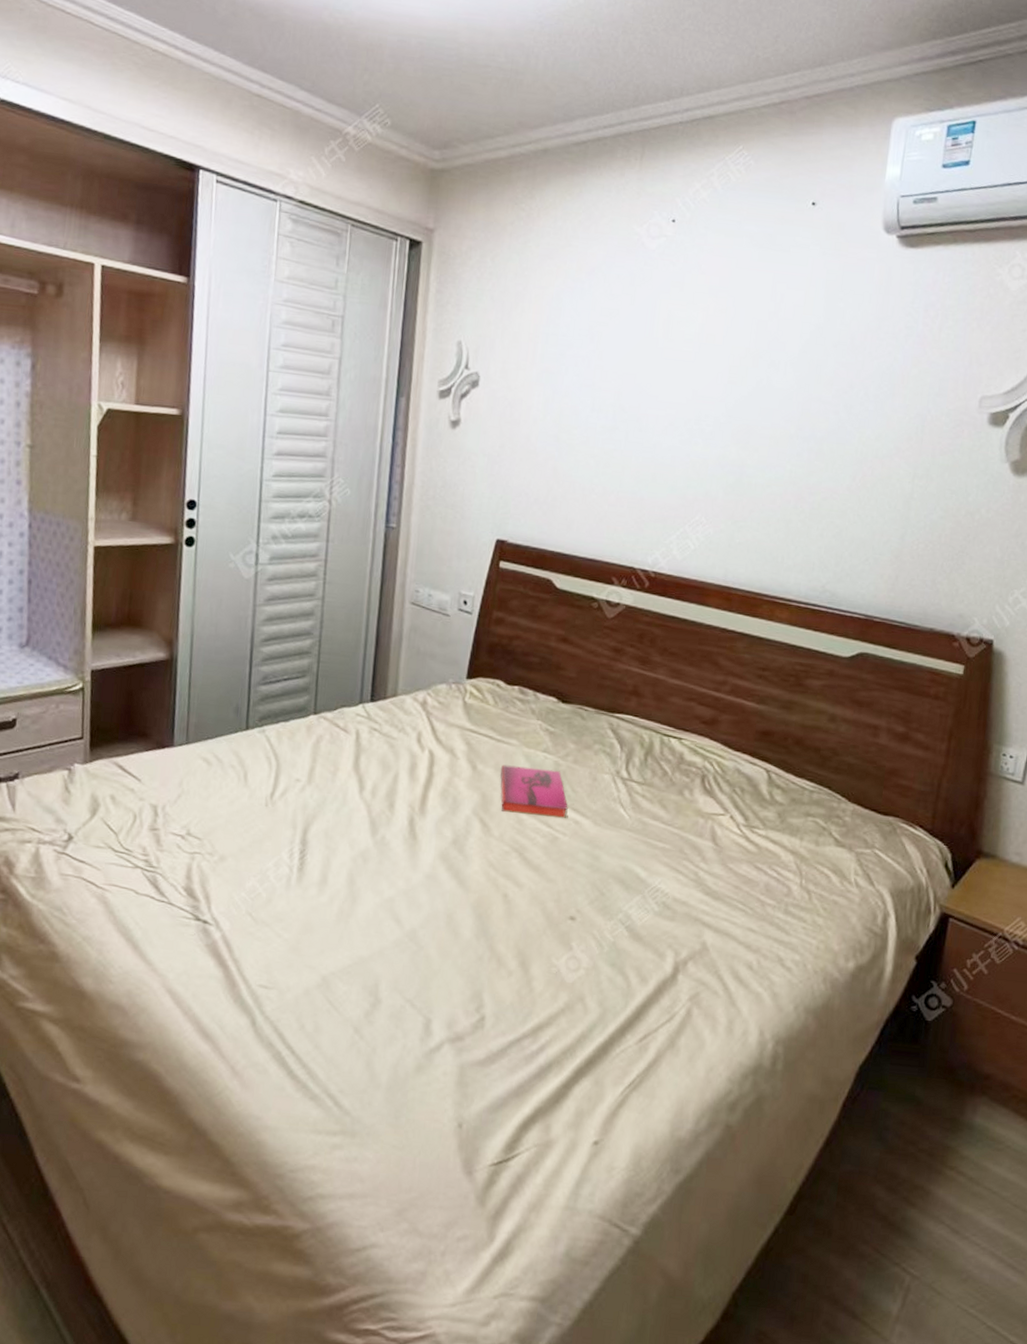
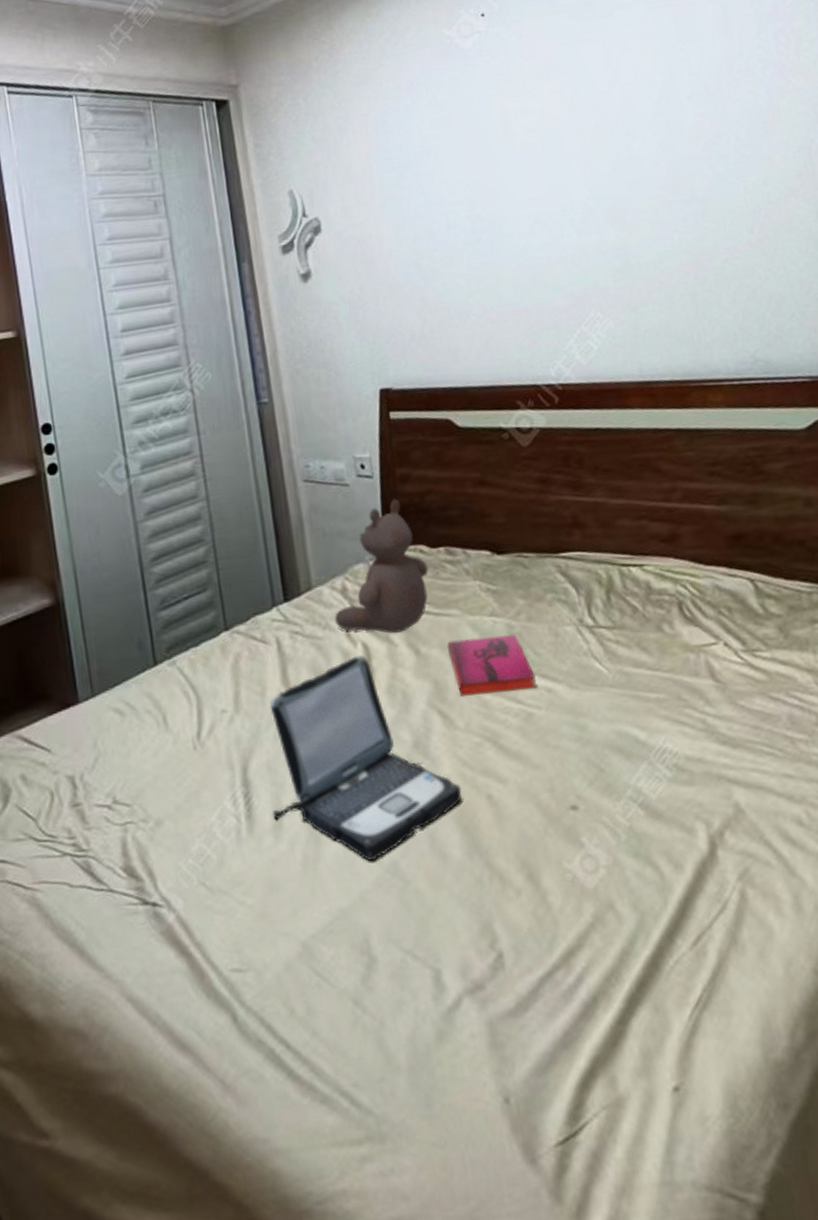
laptop: none [320,759,484,925] -> present [269,655,462,861]
bear: none [411,636,501,749] -> present [335,499,428,634]

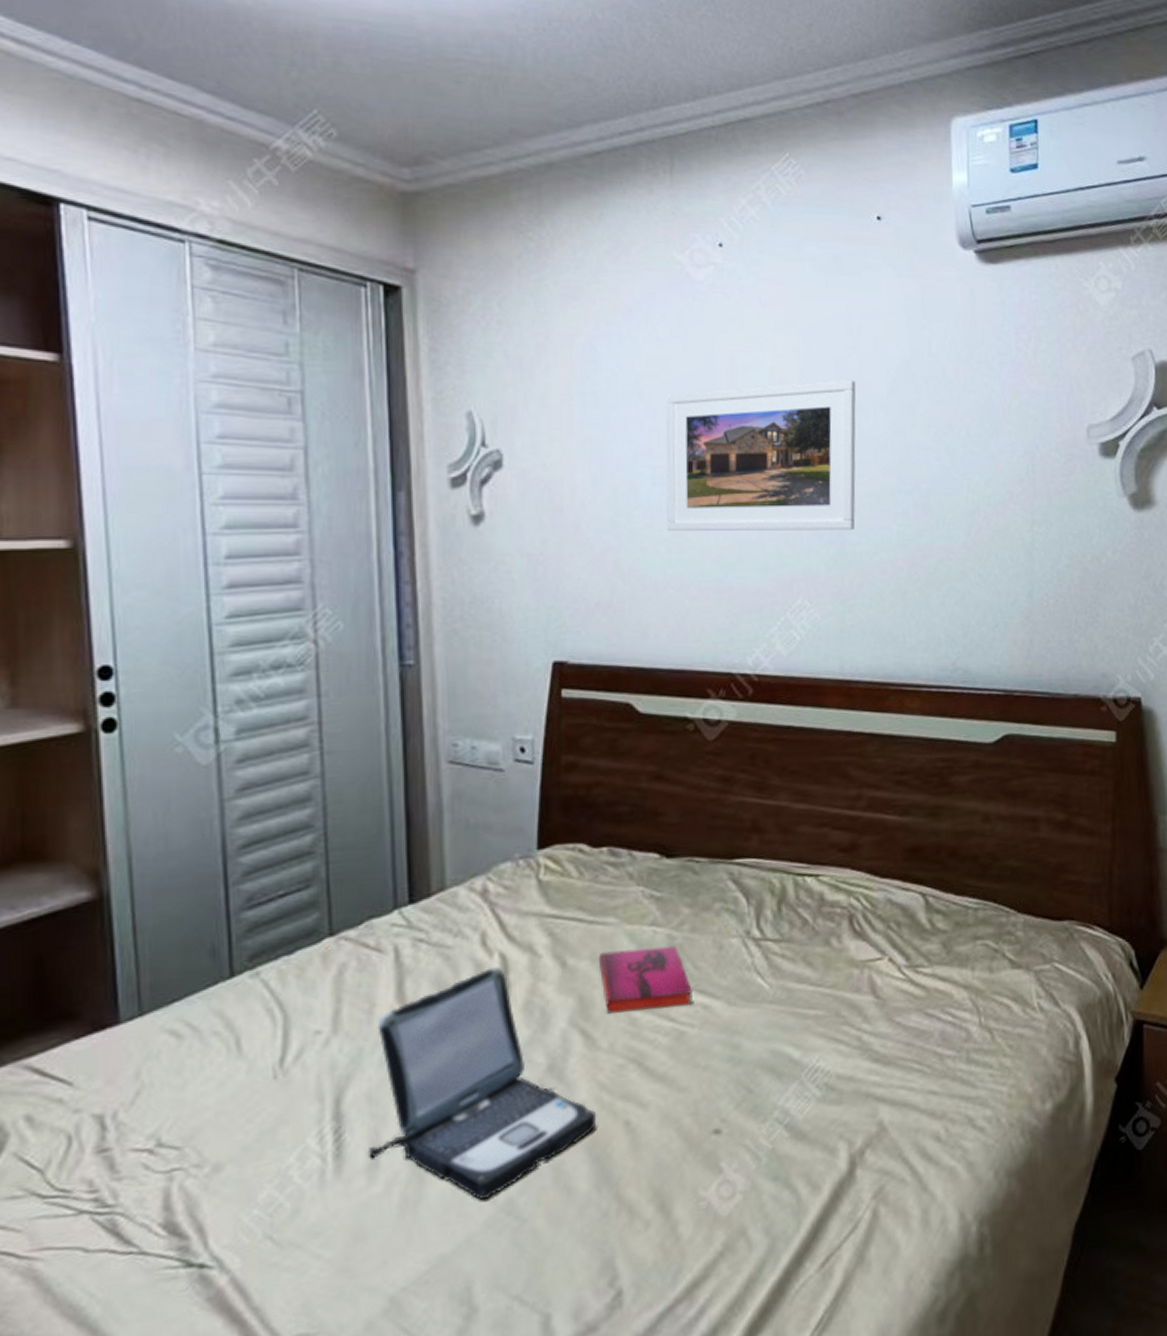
bear: present [335,499,428,634] -> none [470,789,587,944]
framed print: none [450,109,637,267] -> present [665,380,856,532]

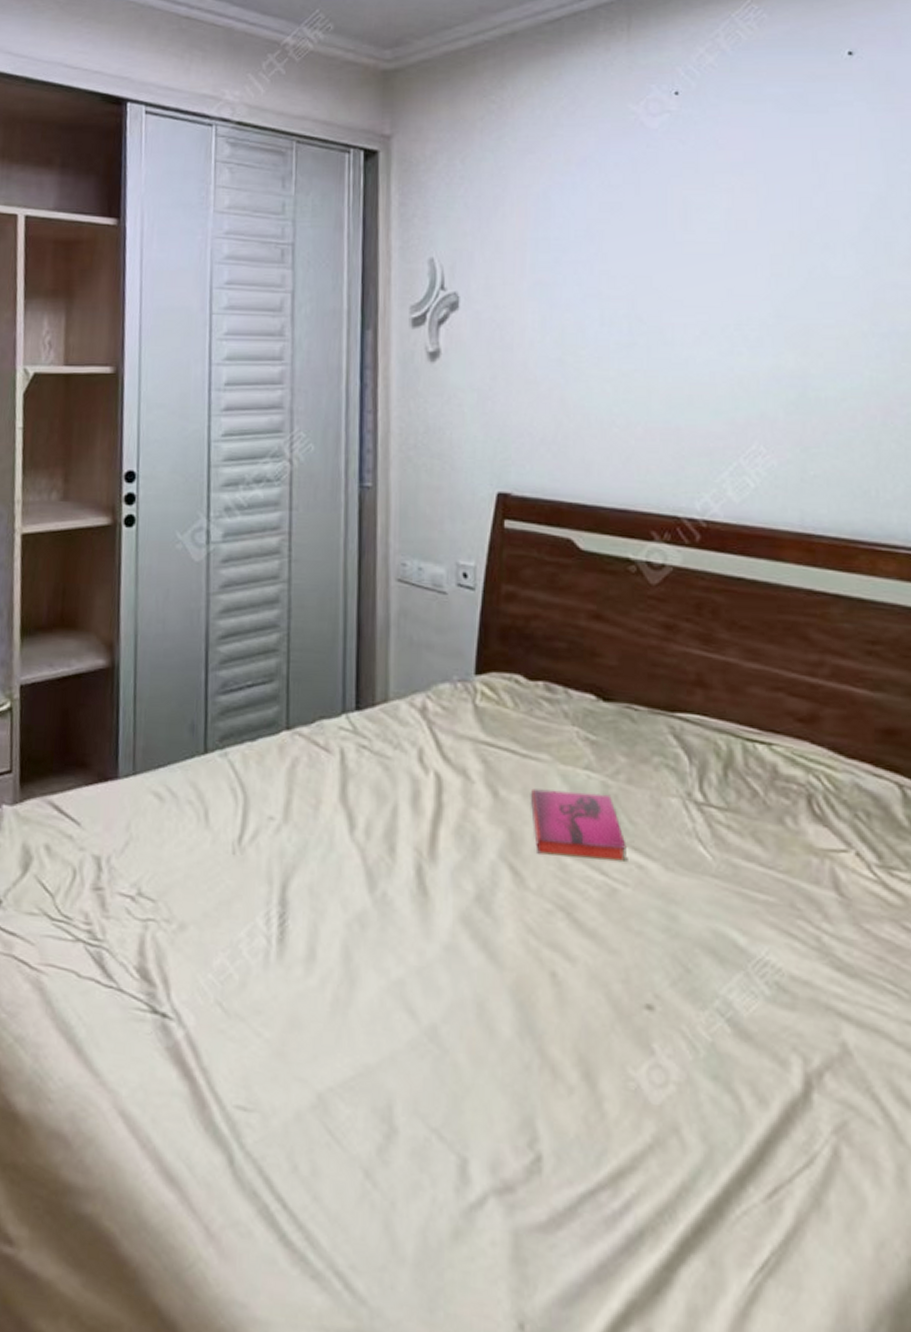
laptop: present [367,967,597,1200] -> none [306,785,523,1018]
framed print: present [665,380,856,532] -> none [614,219,823,375]

